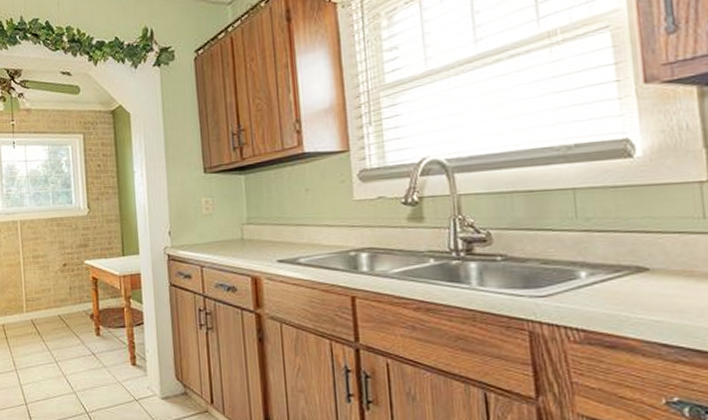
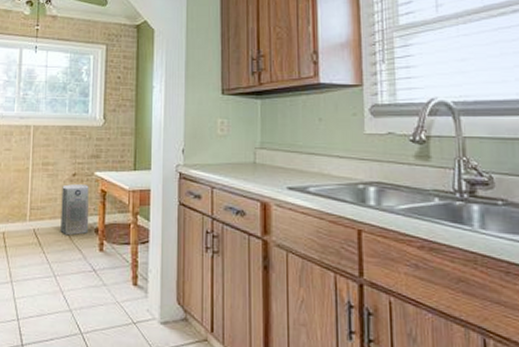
air purifier: none [54,274,84,324] -> present [60,184,89,236]

